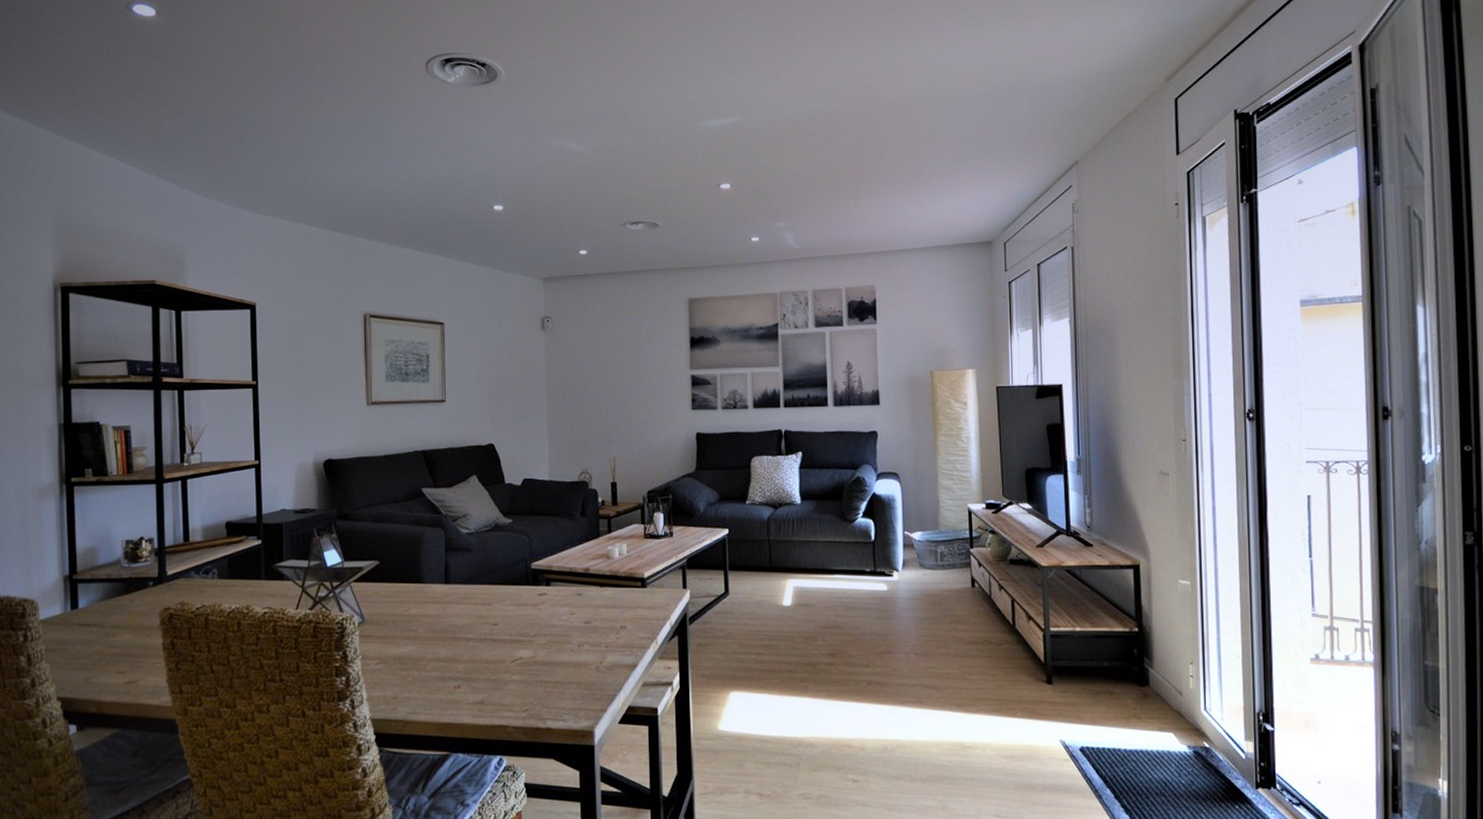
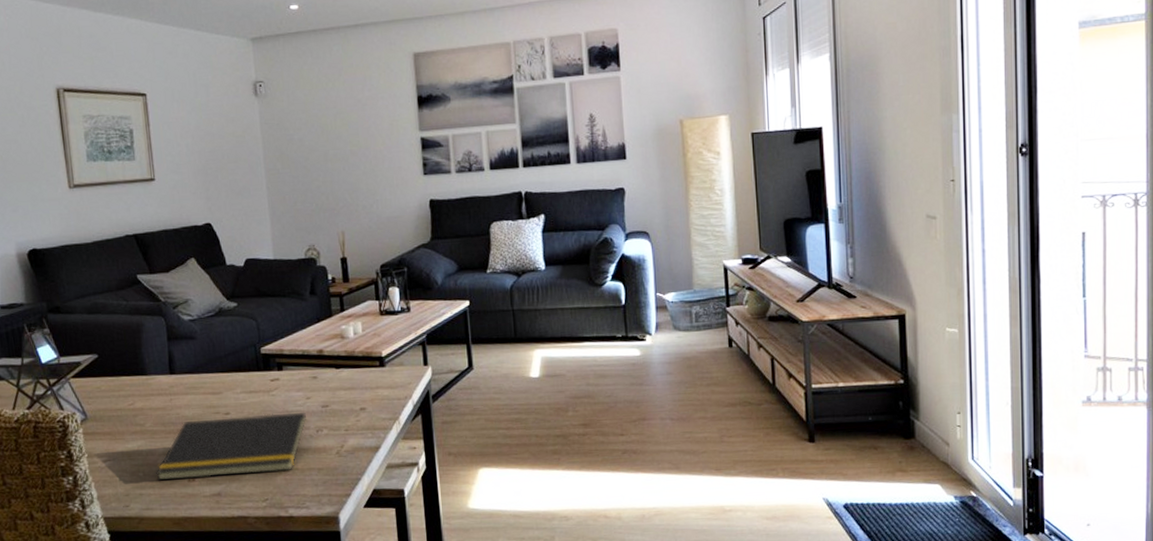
notepad: none [424,627,569,686] -> present [156,413,307,481]

